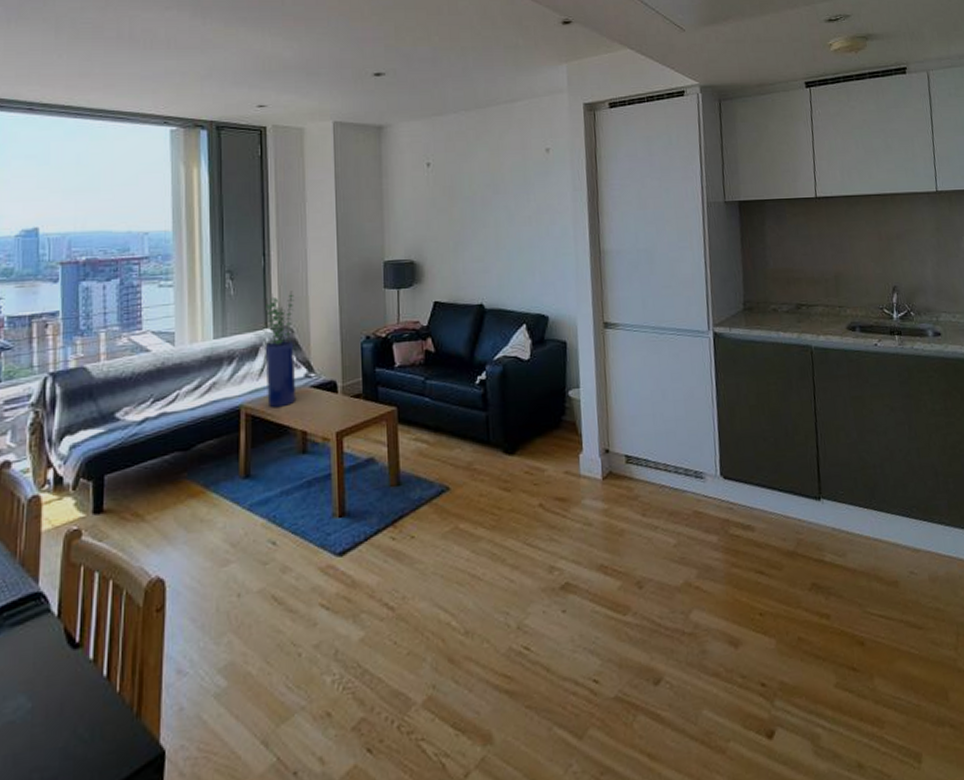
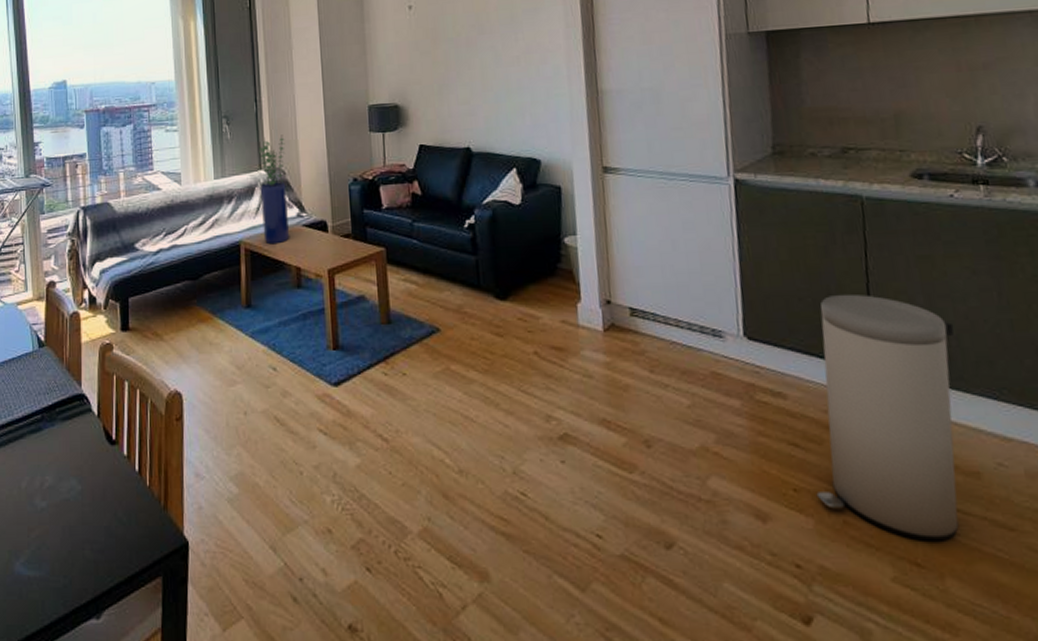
pedal bin: none [777,432,884,648] -> present [816,293,959,543]

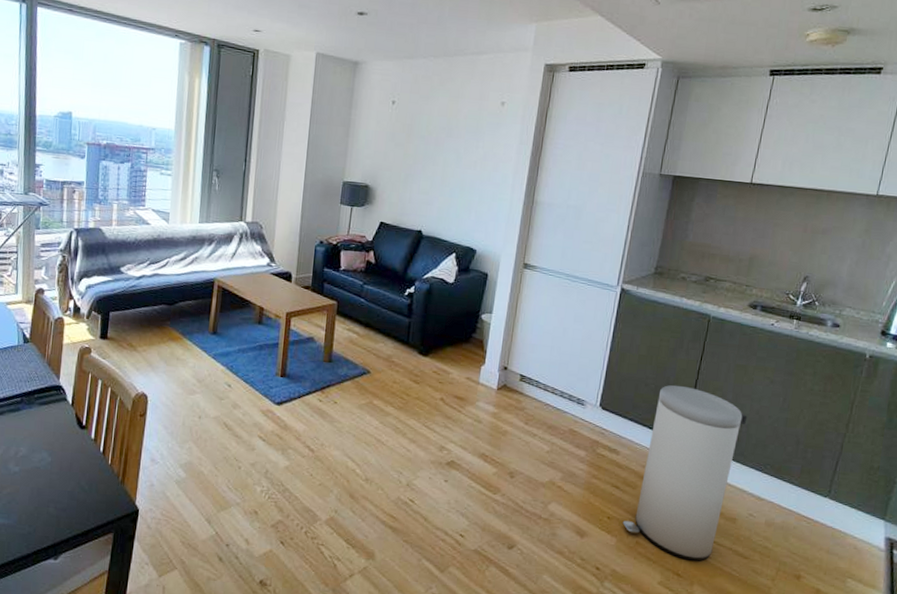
vase: present [258,135,290,245] -> none [235,194,266,286]

